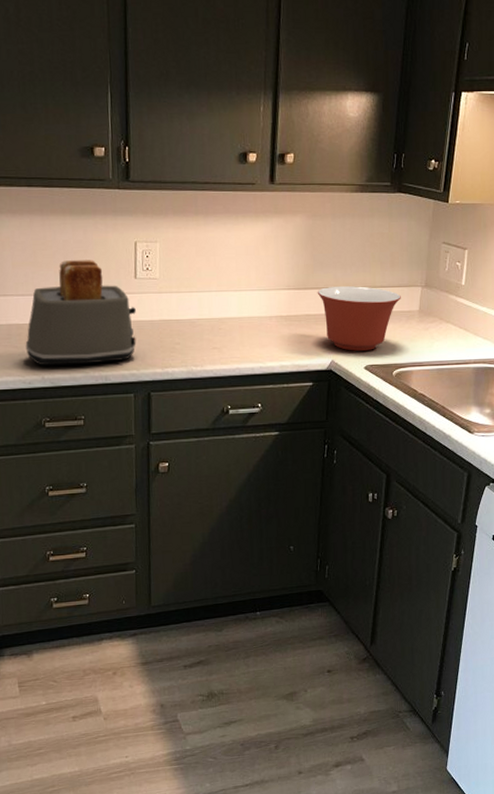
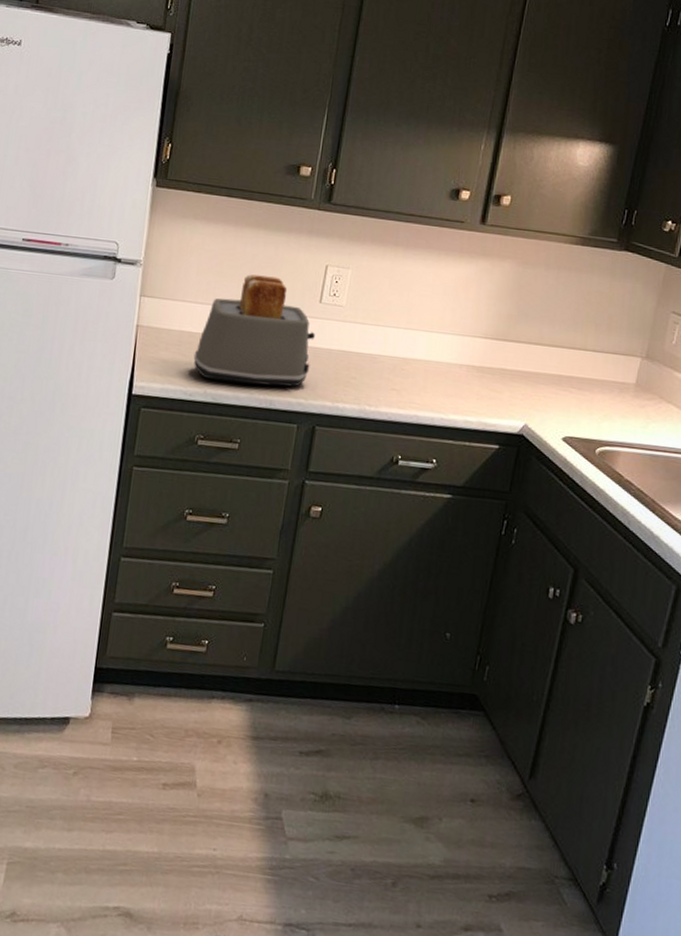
mixing bowl: present [317,286,401,351] -> none [517,342,616,420]

